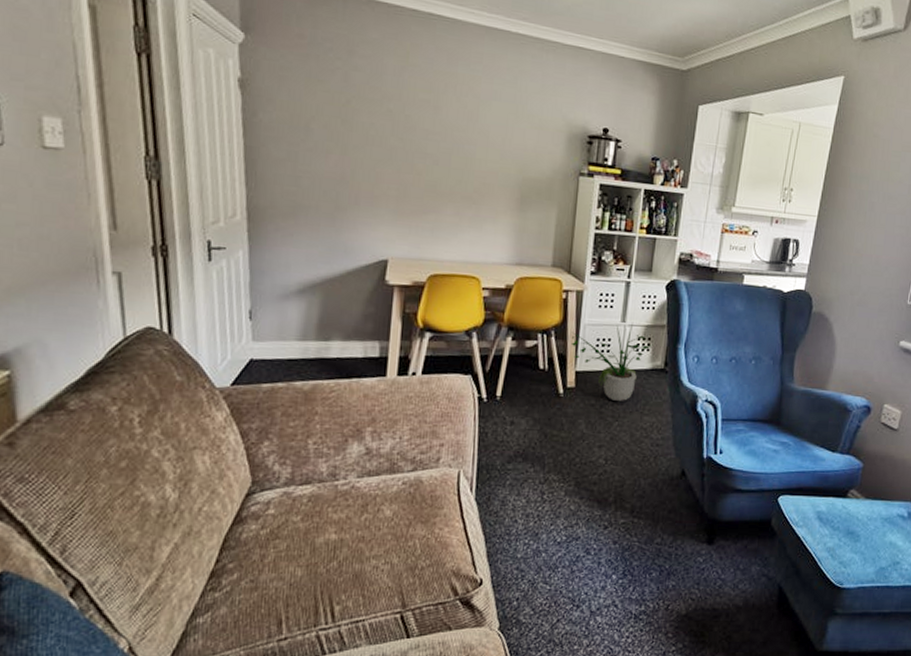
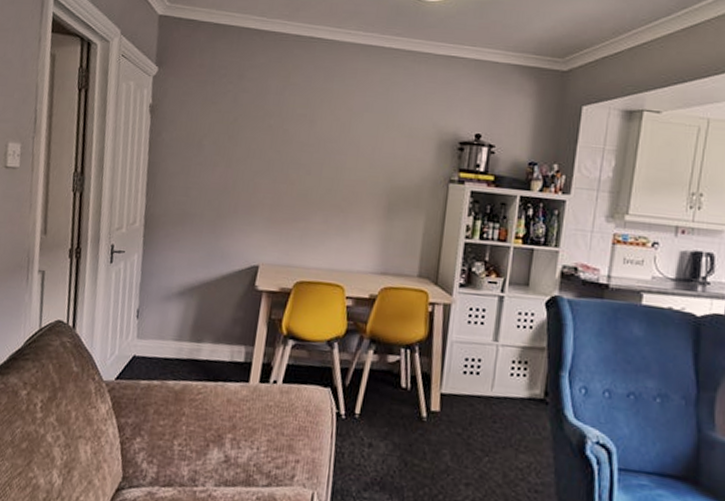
potted plant: present [571,322,653,401] -> none [437,342,530,434]

